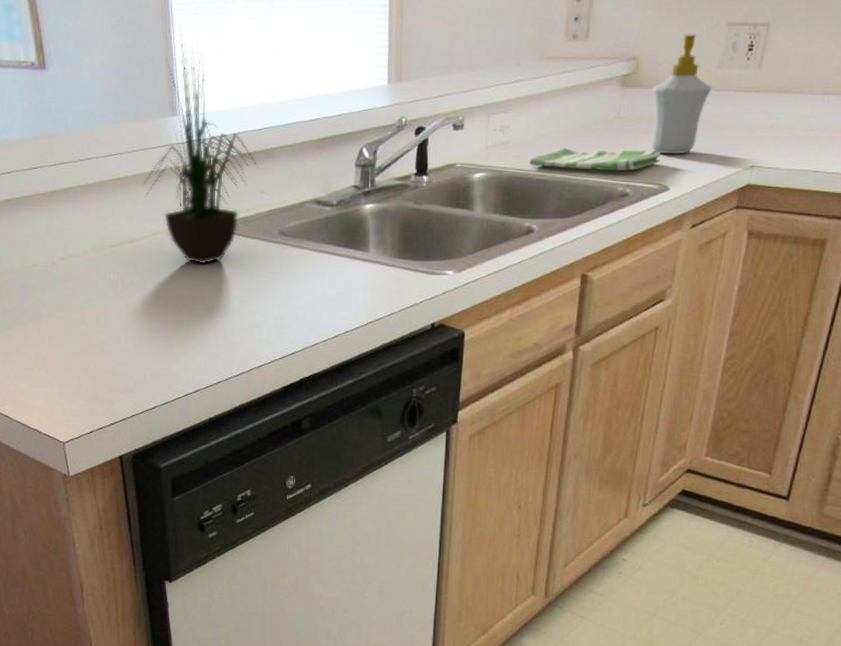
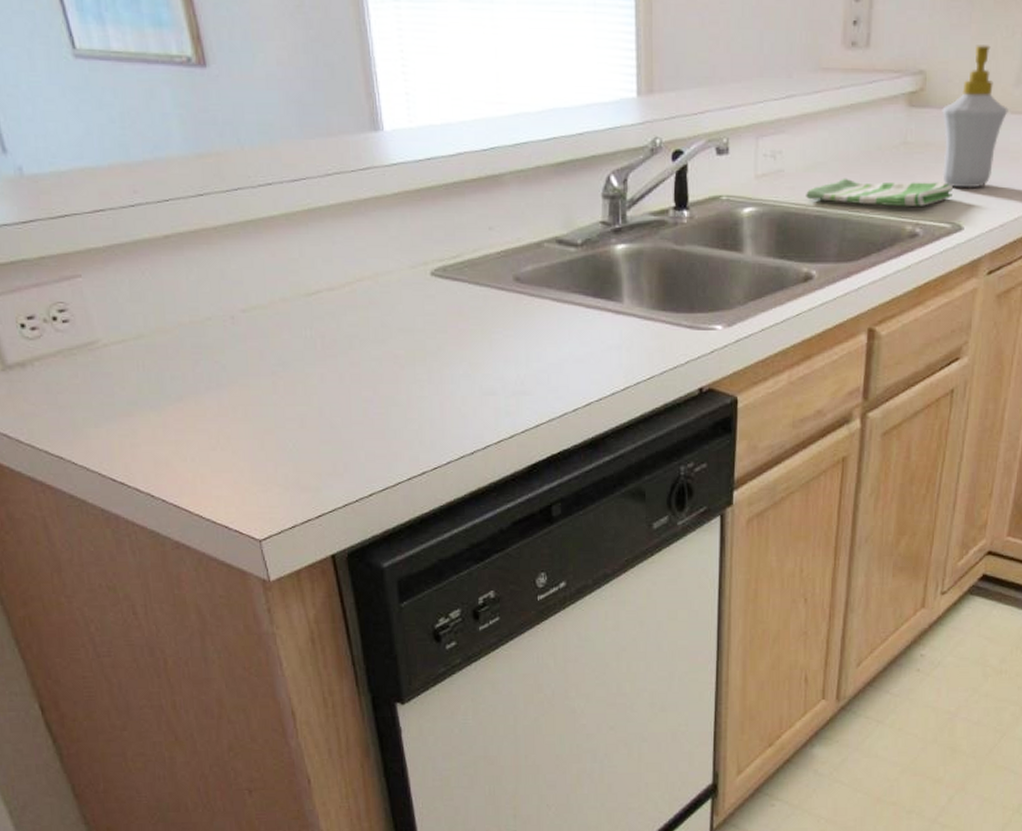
potted plant: present [143,23,259,265] -> none [342,12,485,318]

